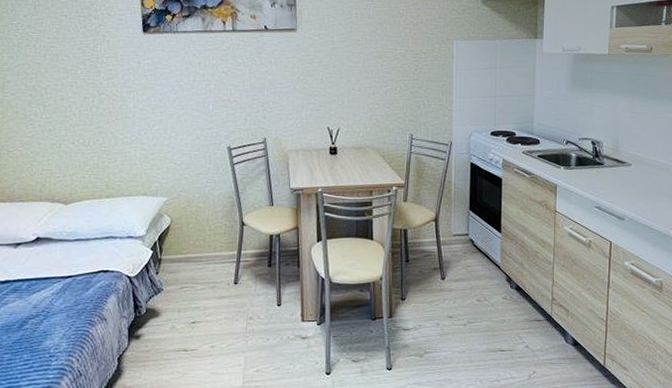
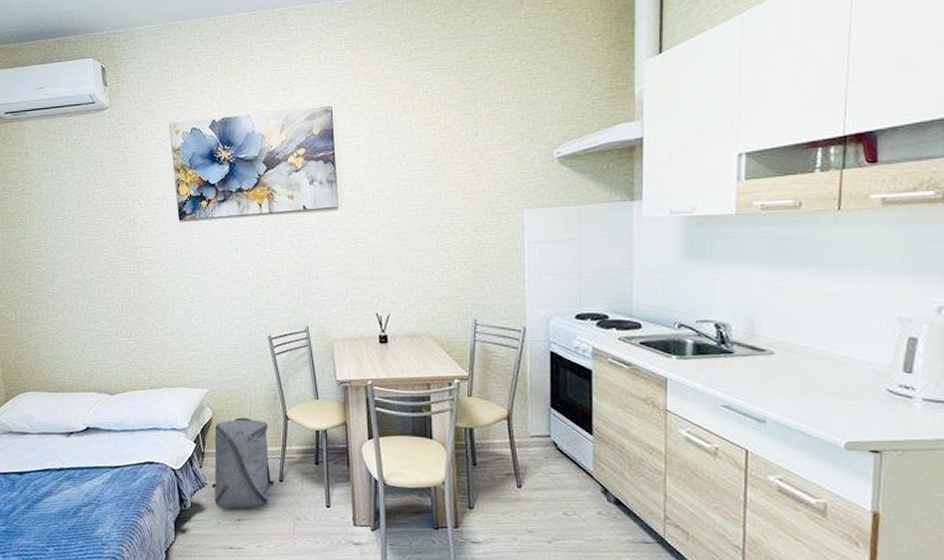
backpack: none [167,224,230,313] -> present [211,418,275,509]

